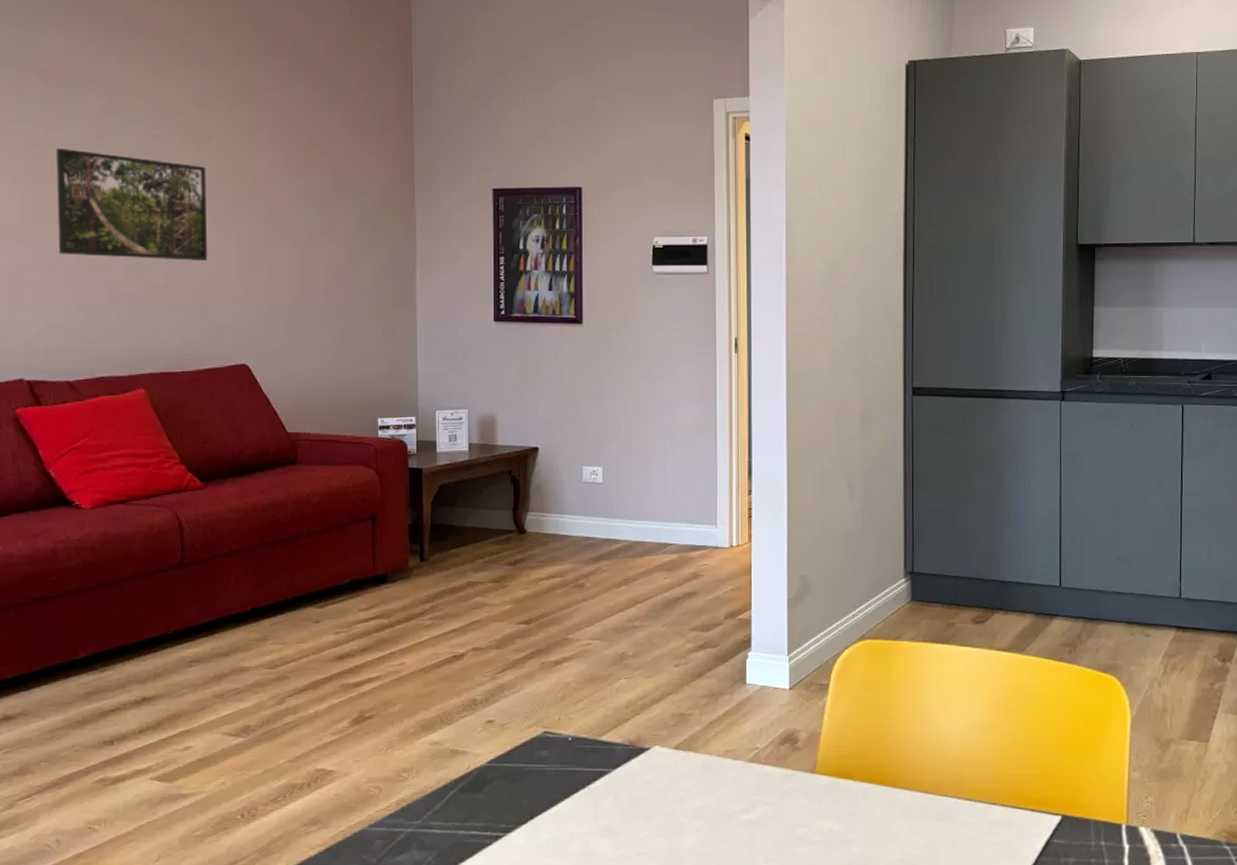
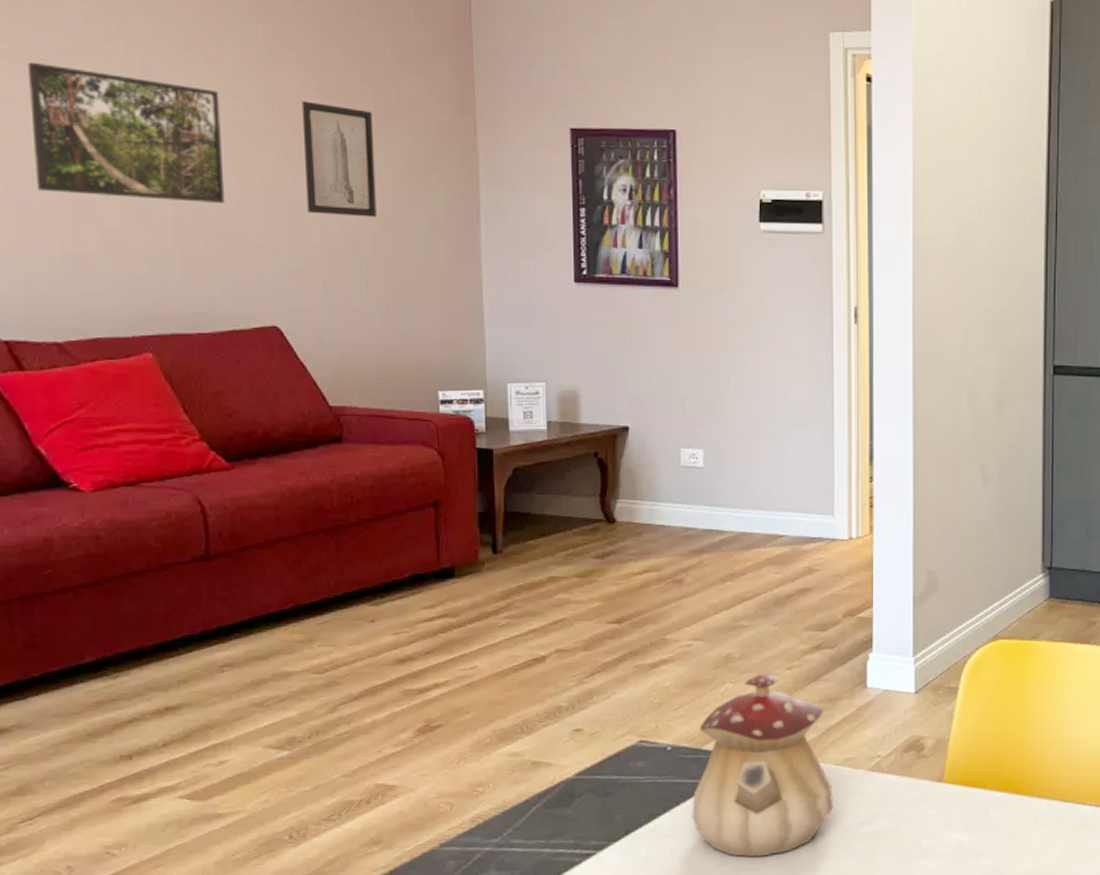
wall art: none [272,173,330,269] -> present [302,101,377,217]
teapot: none [589,669,717,842] -> present [692,673,834,857]

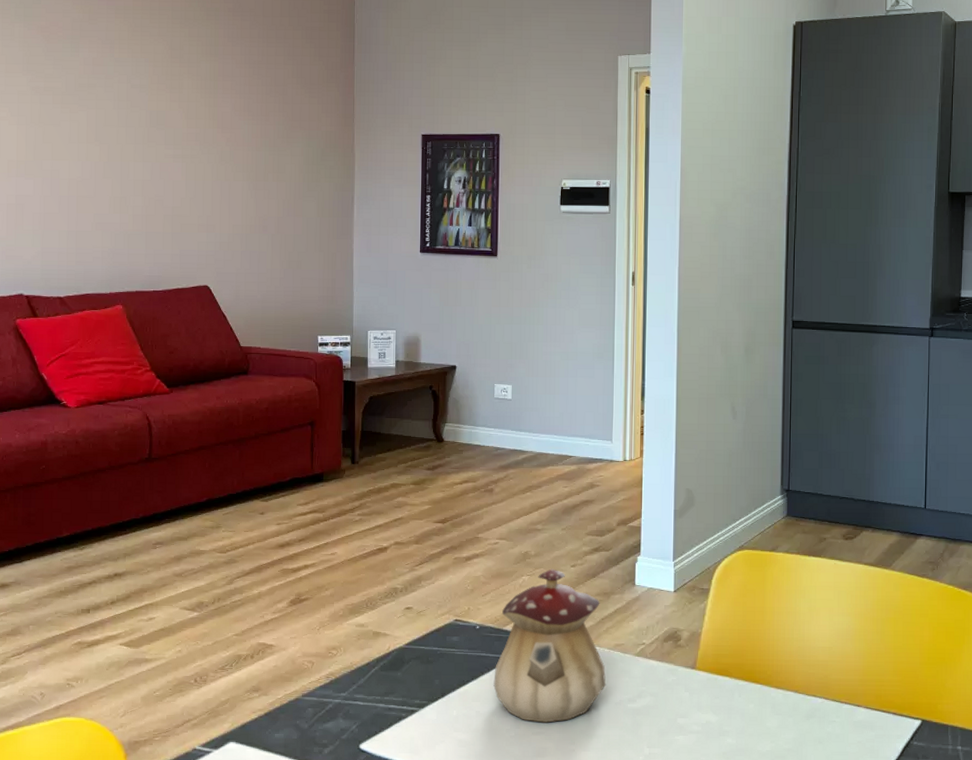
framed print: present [28,61,225,203] -> none [54,95,178,194]
wall art: present [302,101,377,217] -> none [233,118,282,204]

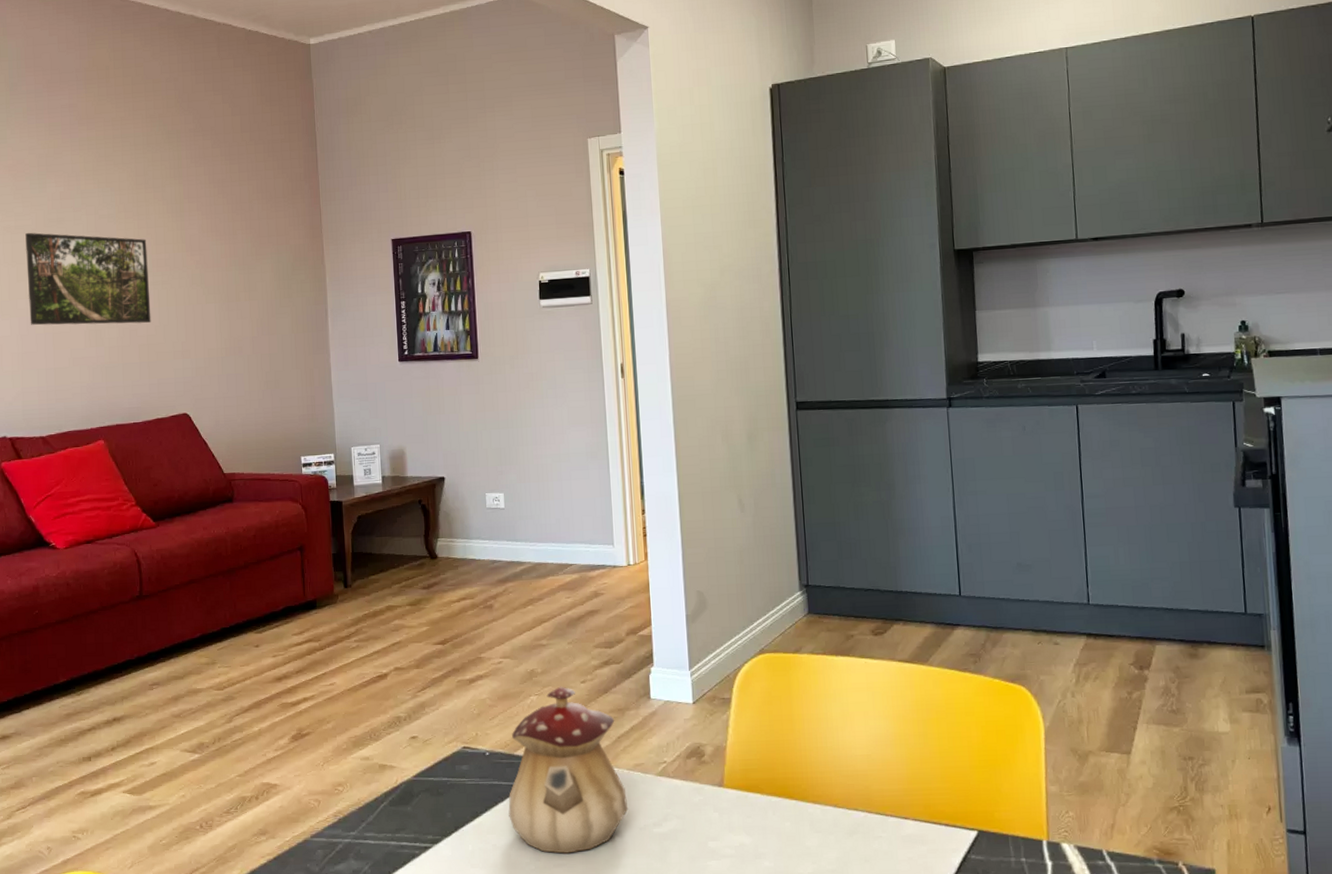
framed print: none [54,95,178,194] -> present [25,232,151,325]

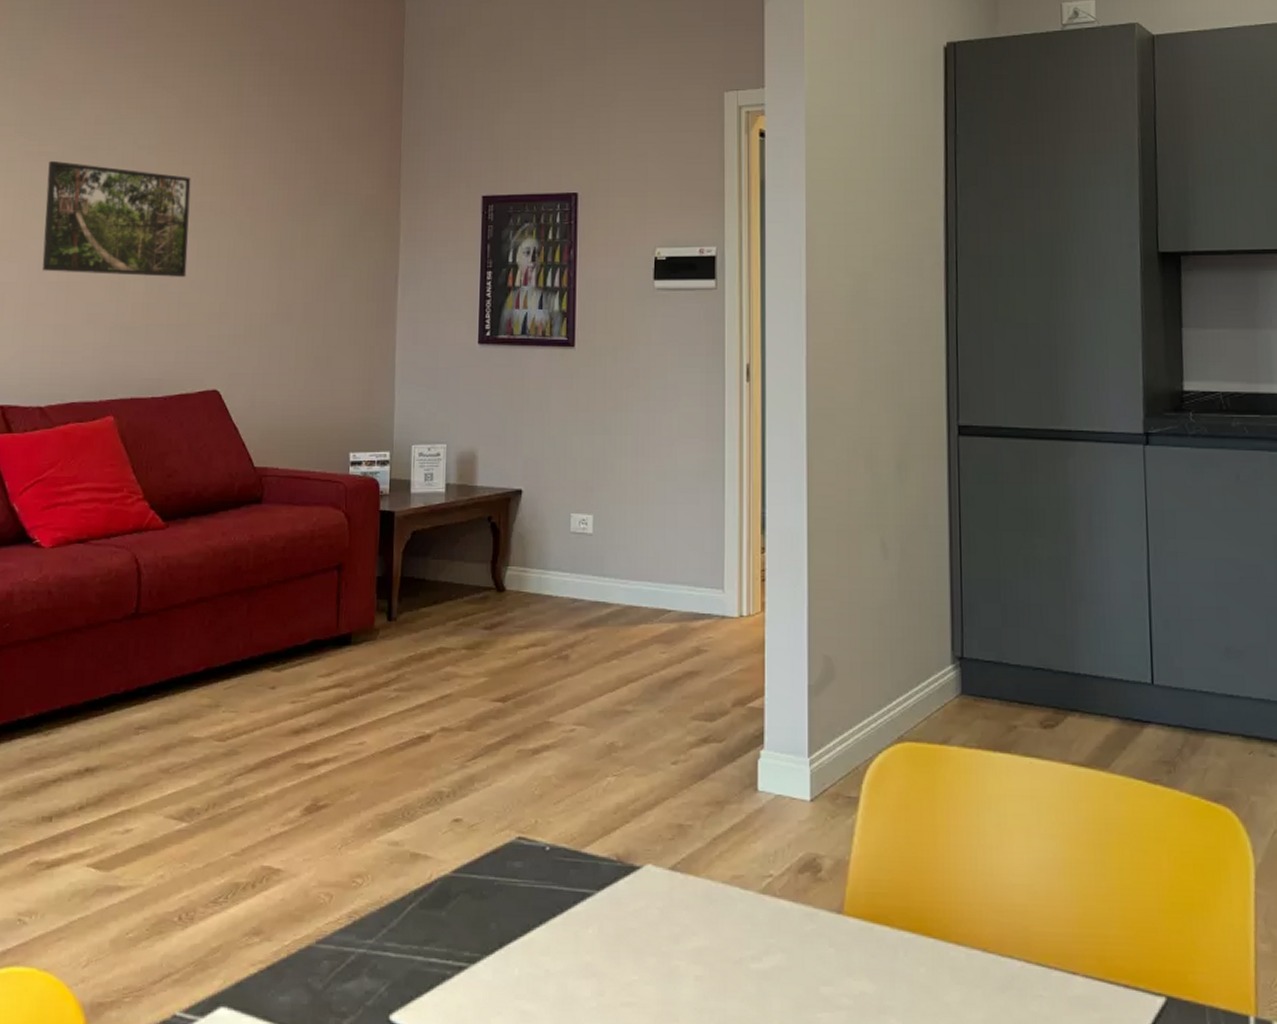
teapot: present [508,686,629,854] -> none [568,766,721,989]

